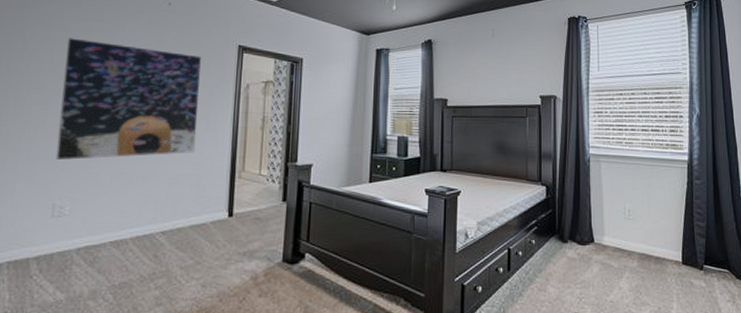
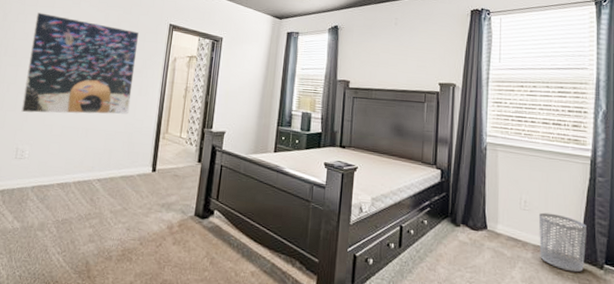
waste bin: none [642,220,687,276] -> present [538,212,586,273]

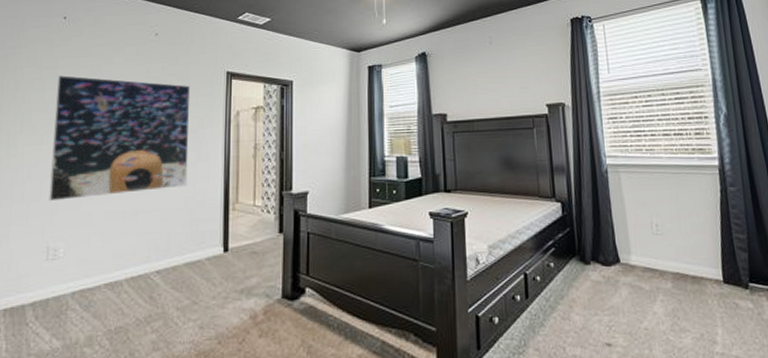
waste bin: present [538,212,586,273] -> none [672,234,729,297]

